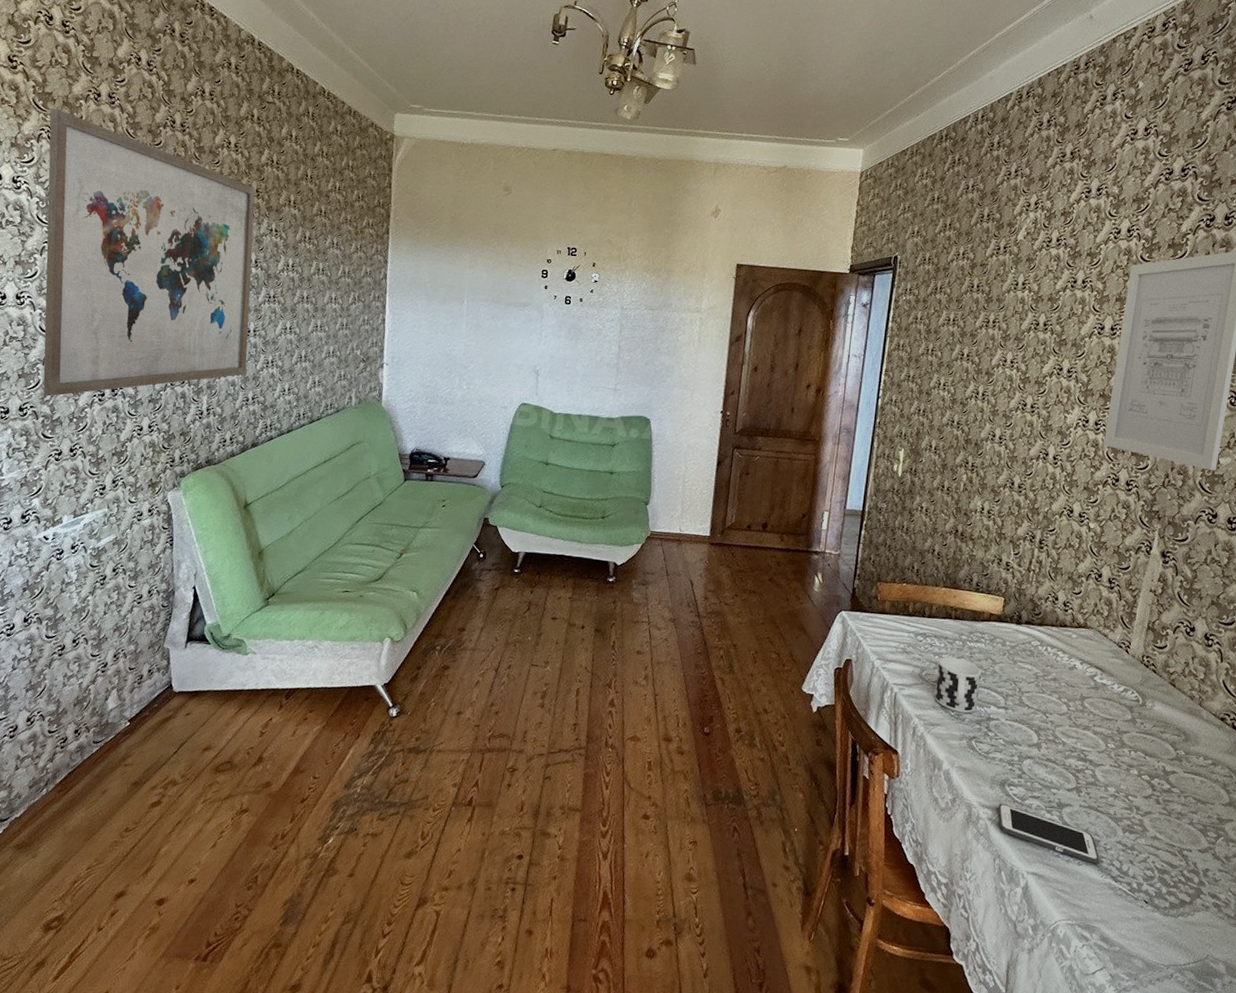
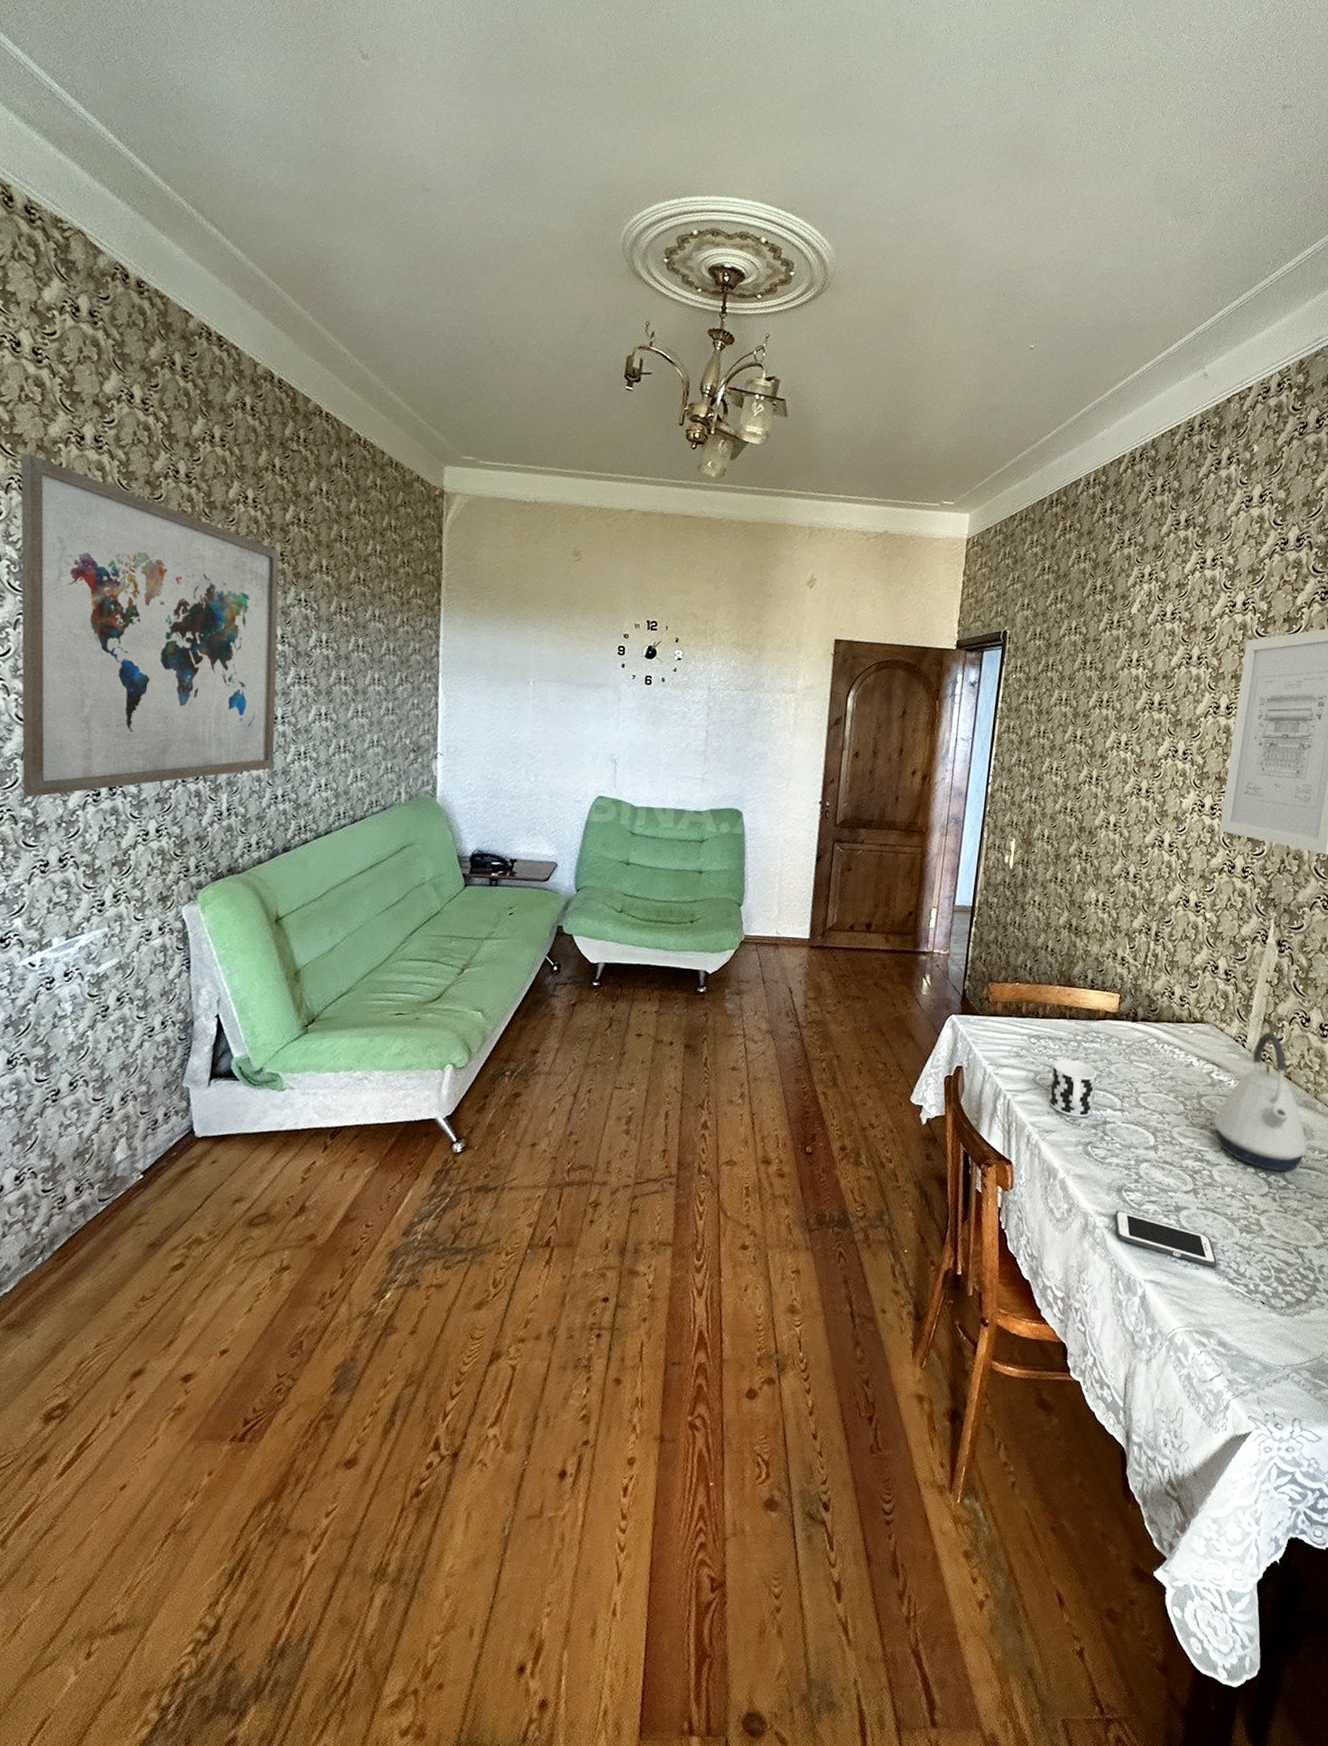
kettle: none [1096,639,1192,776] -> present [1213,1032,1308,1172]

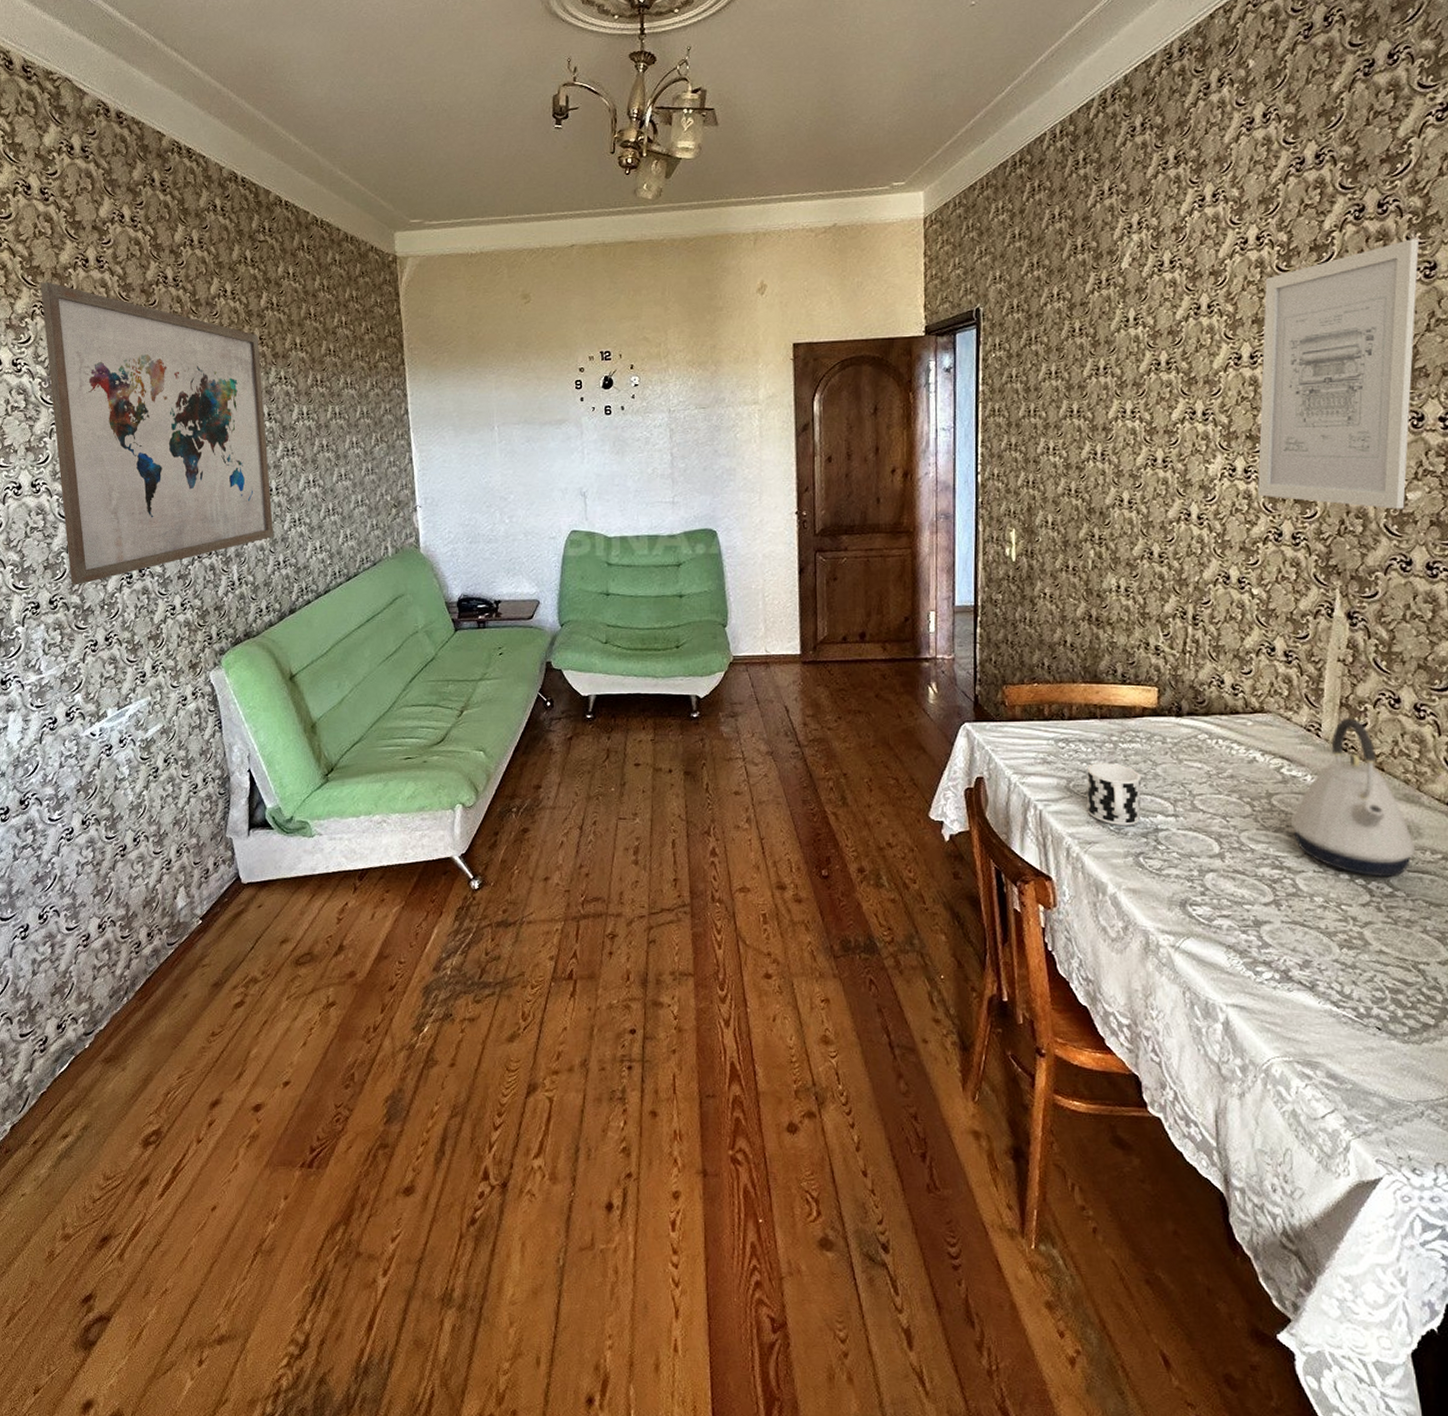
cell phone: present [1114,1210,1217,1267] -> none [1180,926,1314,988]

